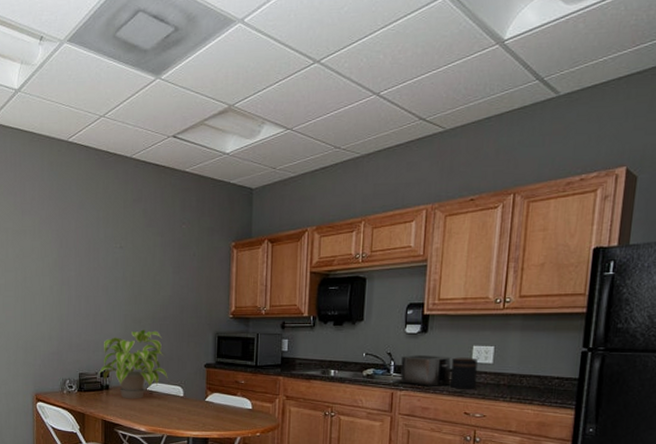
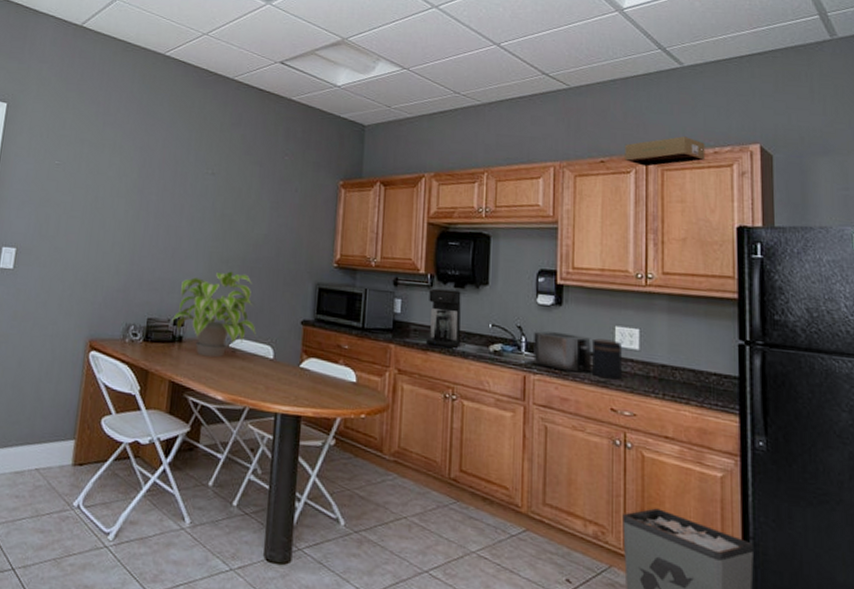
coffee maker: none [309,328,340,376] -> present [425,288,461,349]
box: none [494,167,573,200] -> present [625,136,706,167]

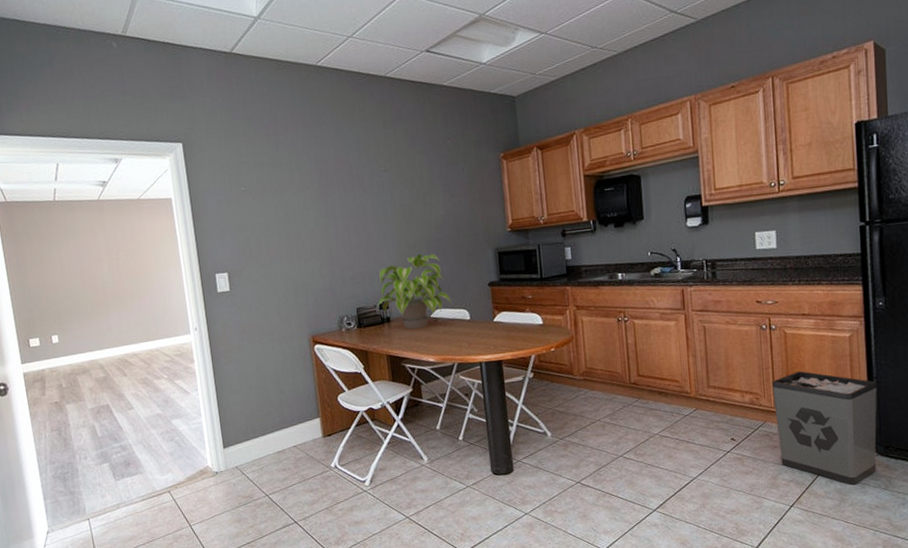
coffee maker: present [425,288,461,349] -> none [593,229,626,281]
toaster: present [533,330,591,374] -> none [687,246,737,280]
cylinder: present [591,338,623,380] -> none [736,244,765,278]
box: present [625,136,706,167] -> none [752,47,825,84]

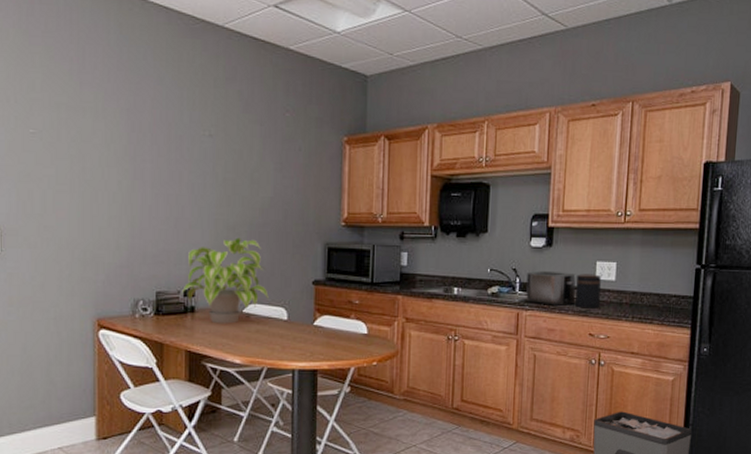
toaster: none [687,246,737,280] -> present [526,270,576,307]
cylinder: none [736,244,765,278] -> present [575,274,601,309]

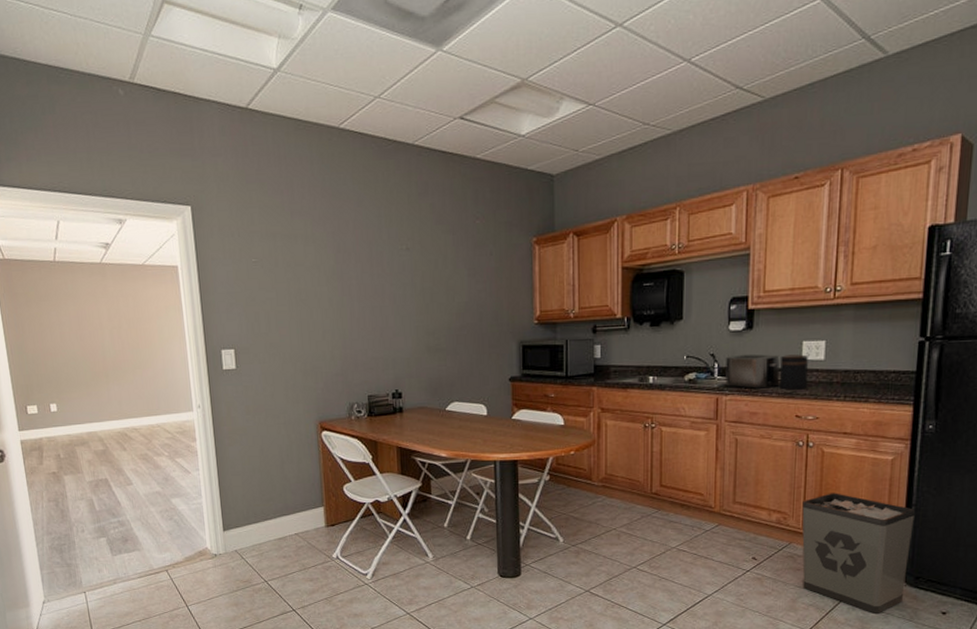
plant: present [181,237,269,324] -> none [389,342,469,422]

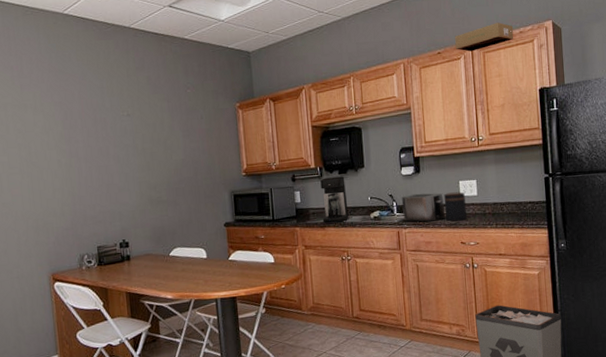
coffee maker: none [625,329,658,384] -> present [320,176,349,223]
box: none [820,137,904,176] -> present [455,22,514,52]

